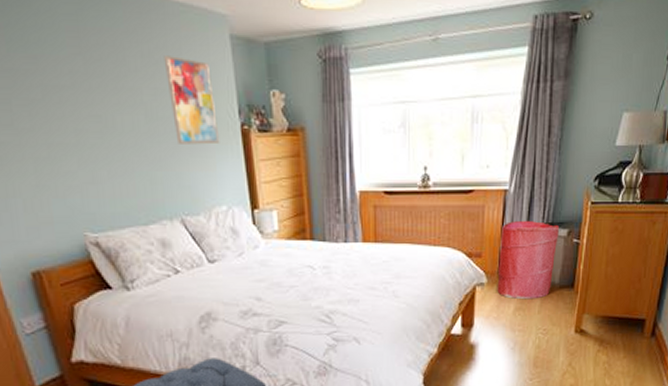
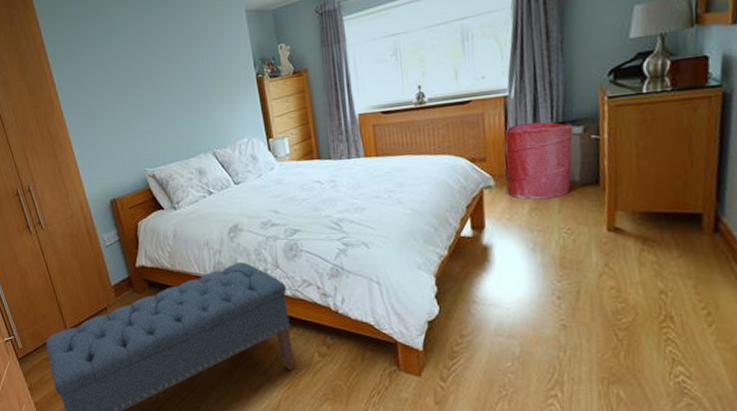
wall art: present [163,56,220,145] -> none [198,32,241,96]

